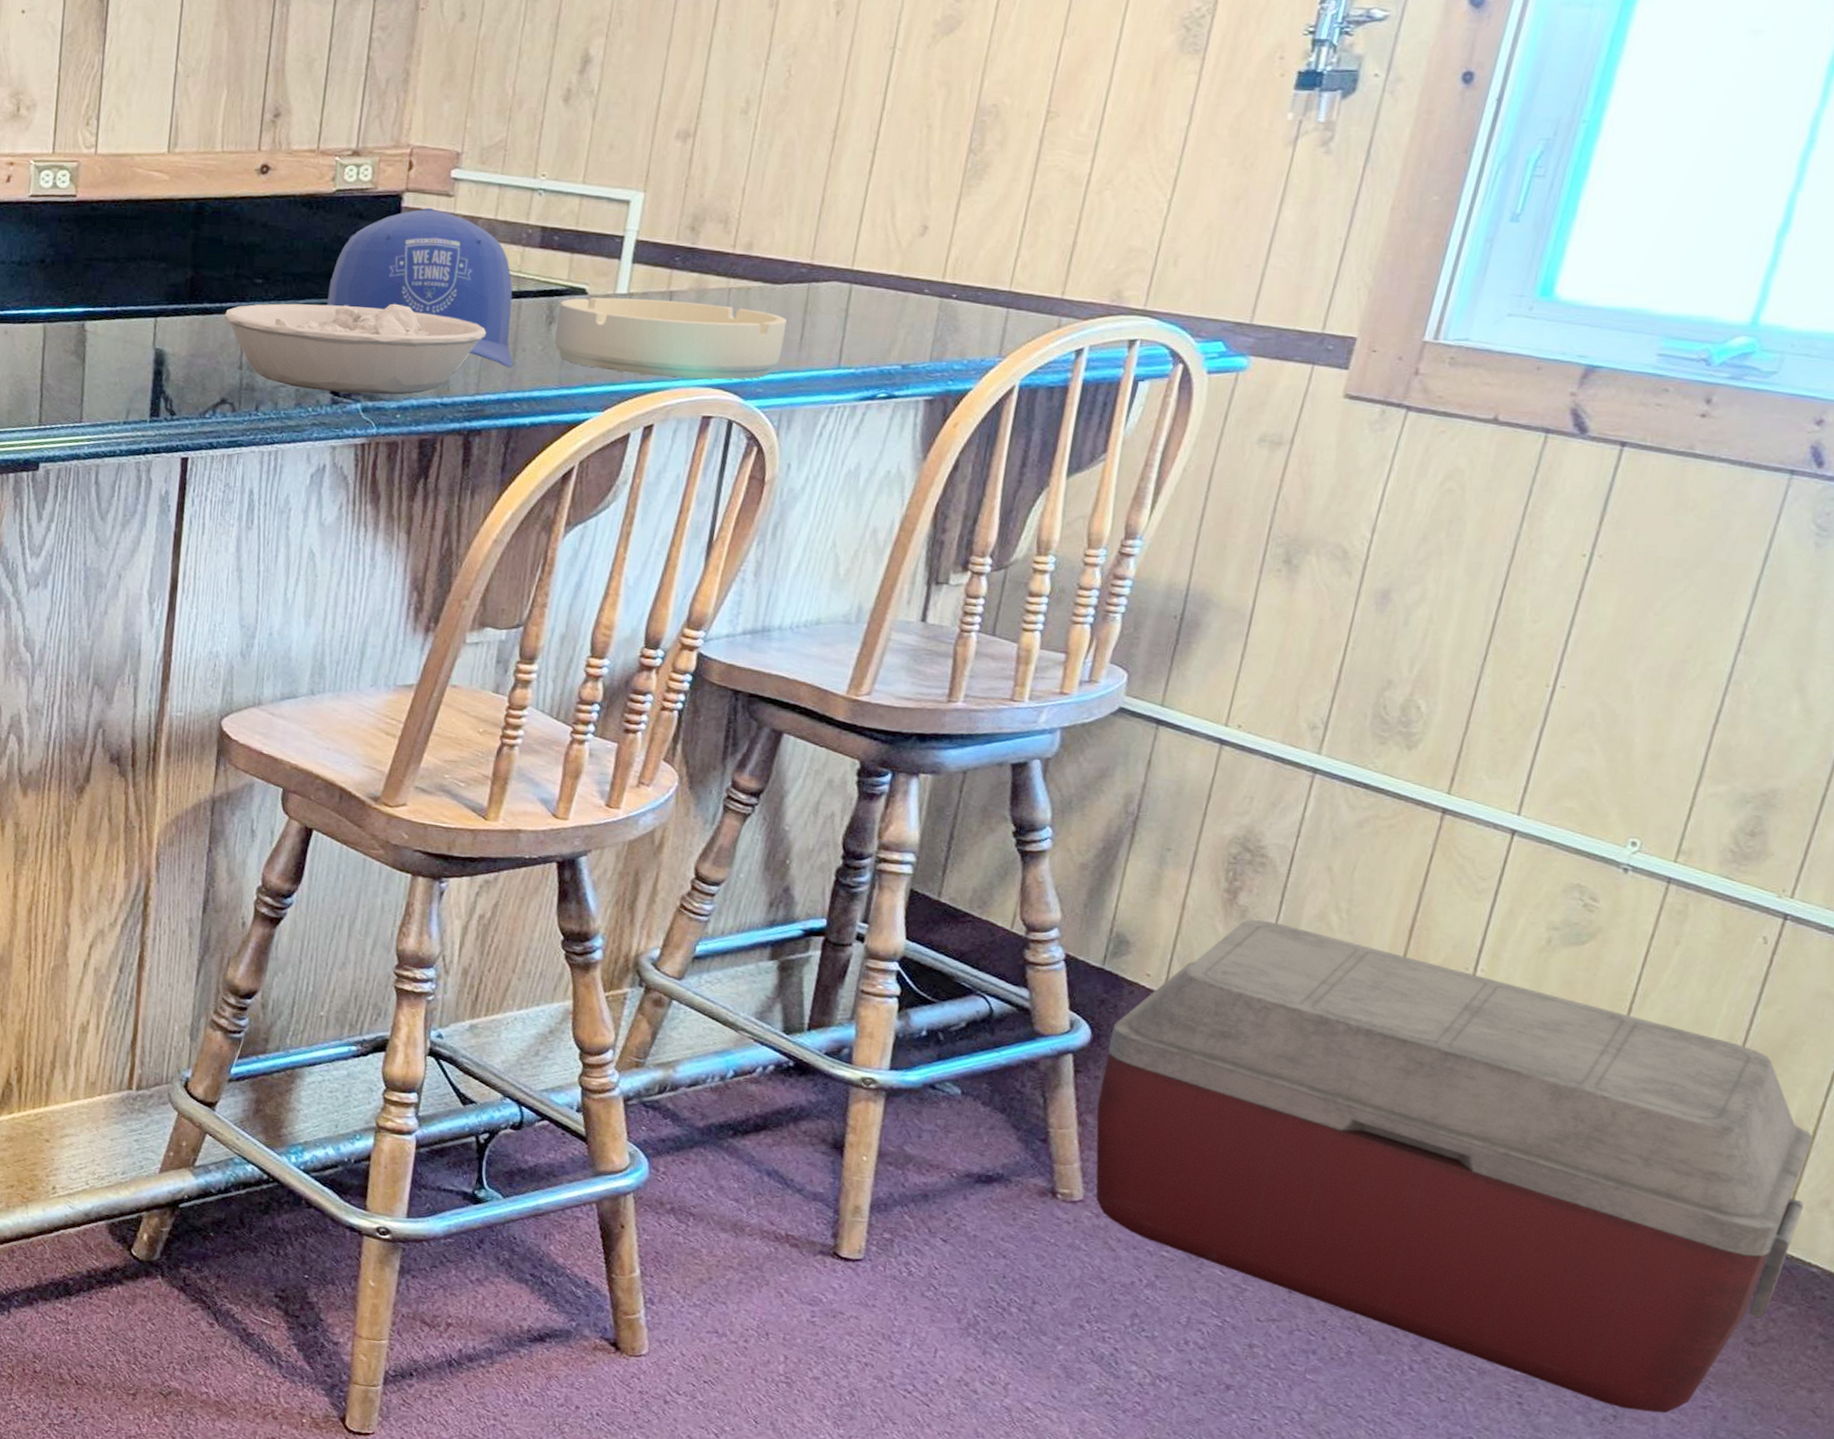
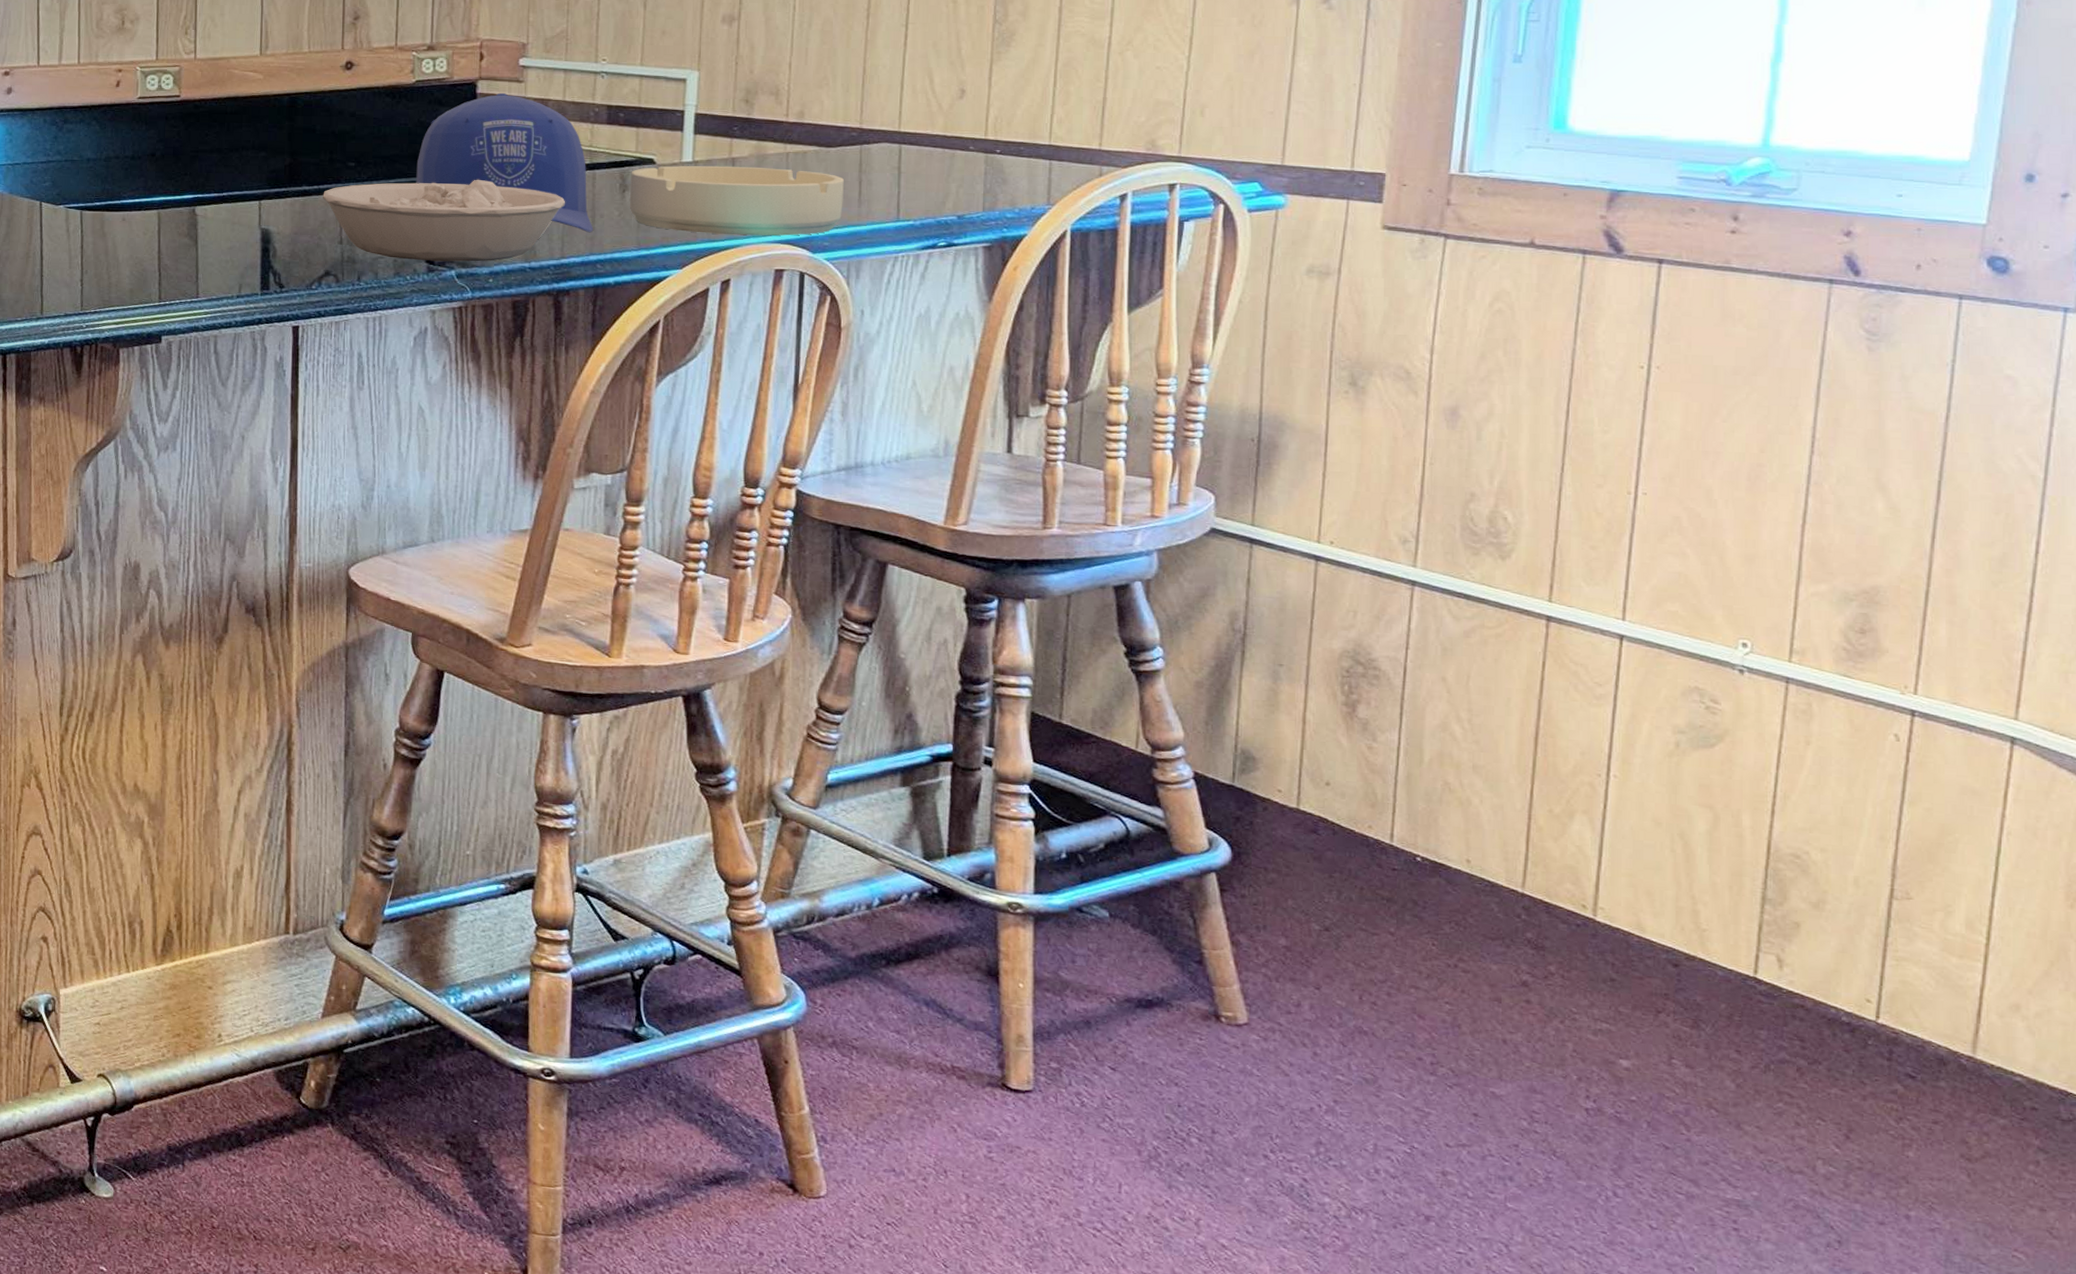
cooler: present [1095,919,1813,1413] -> none [1248,732,1994,1237]

